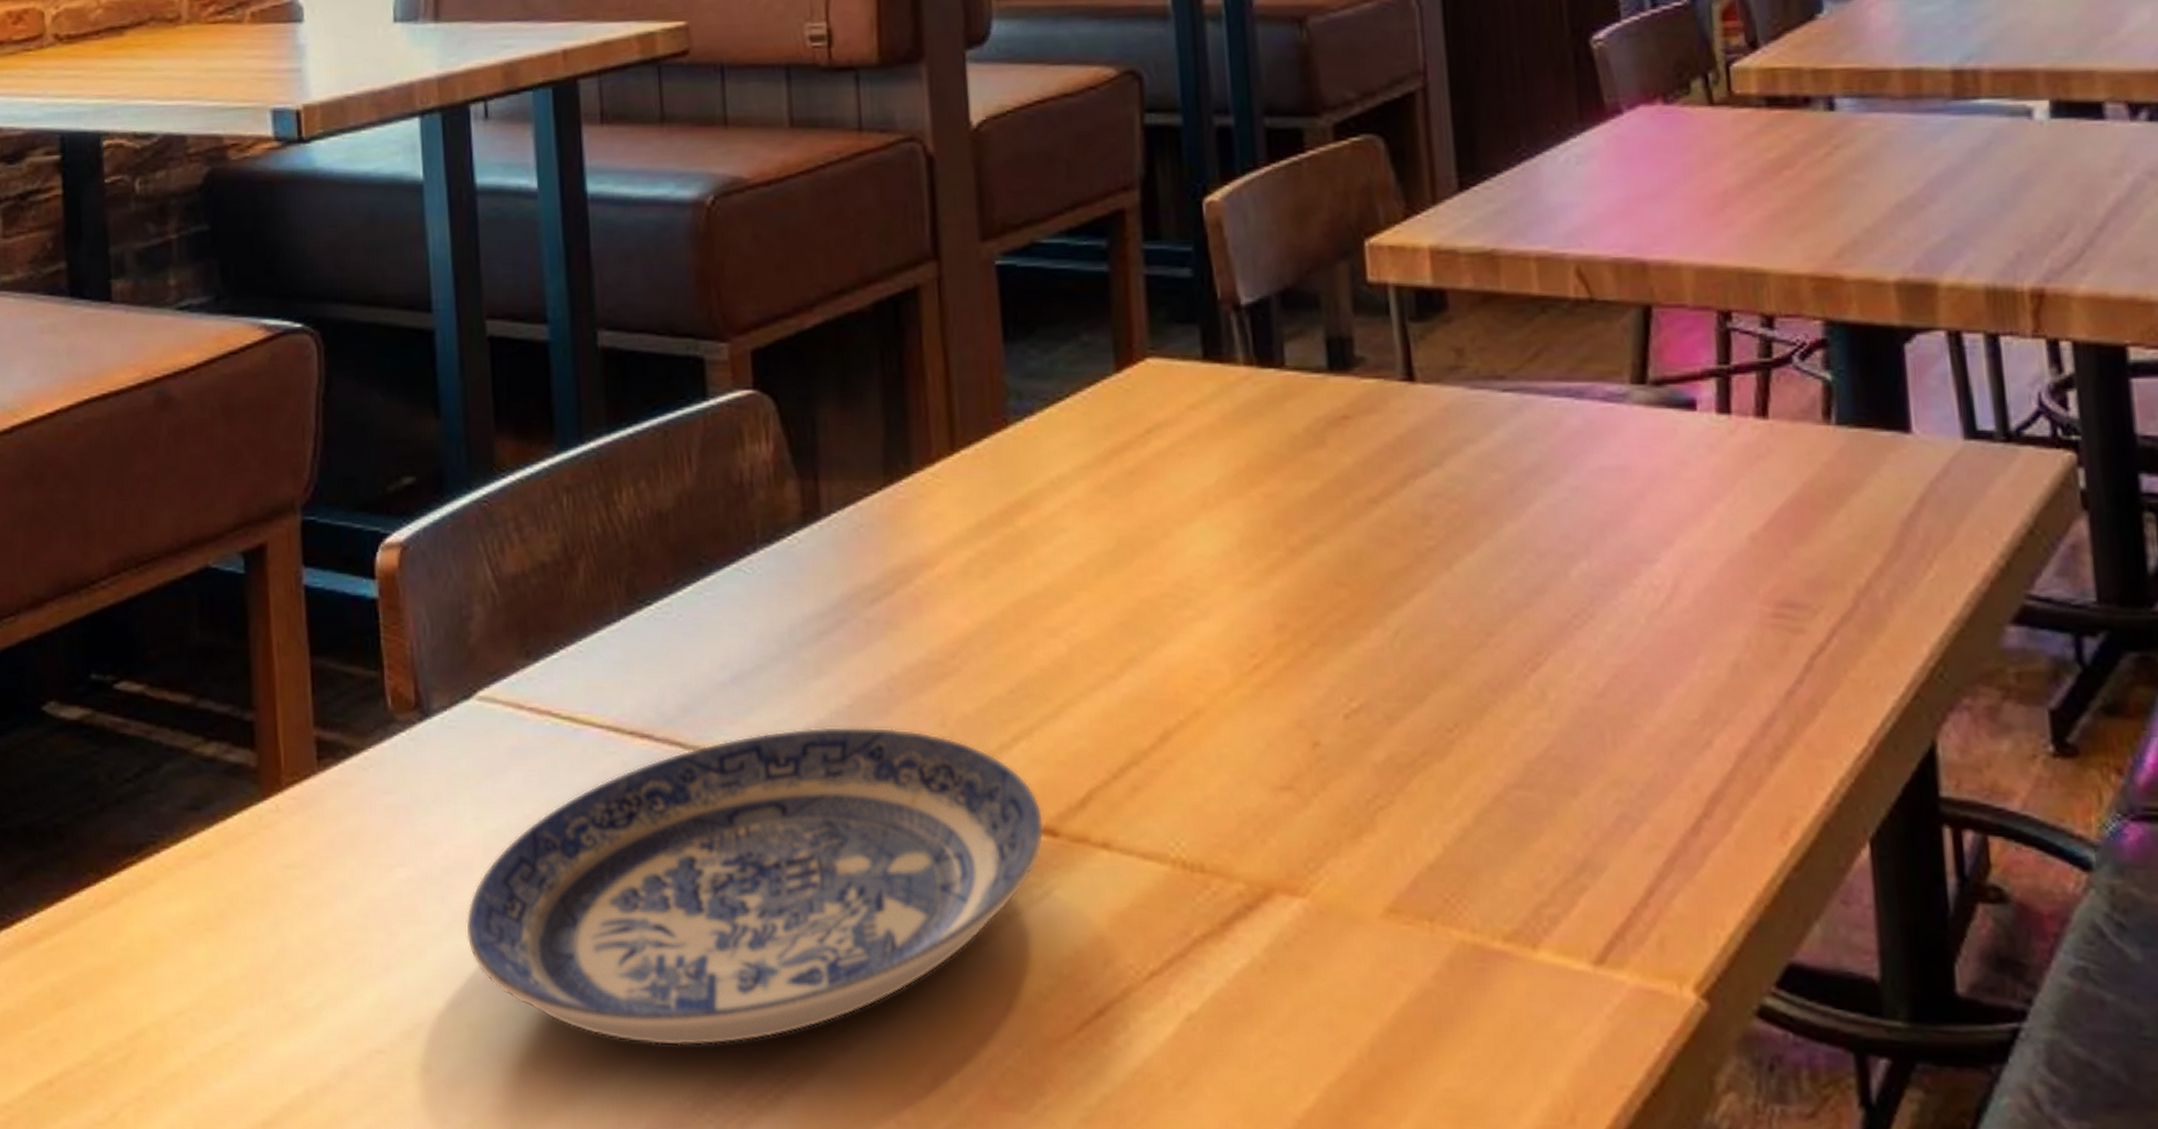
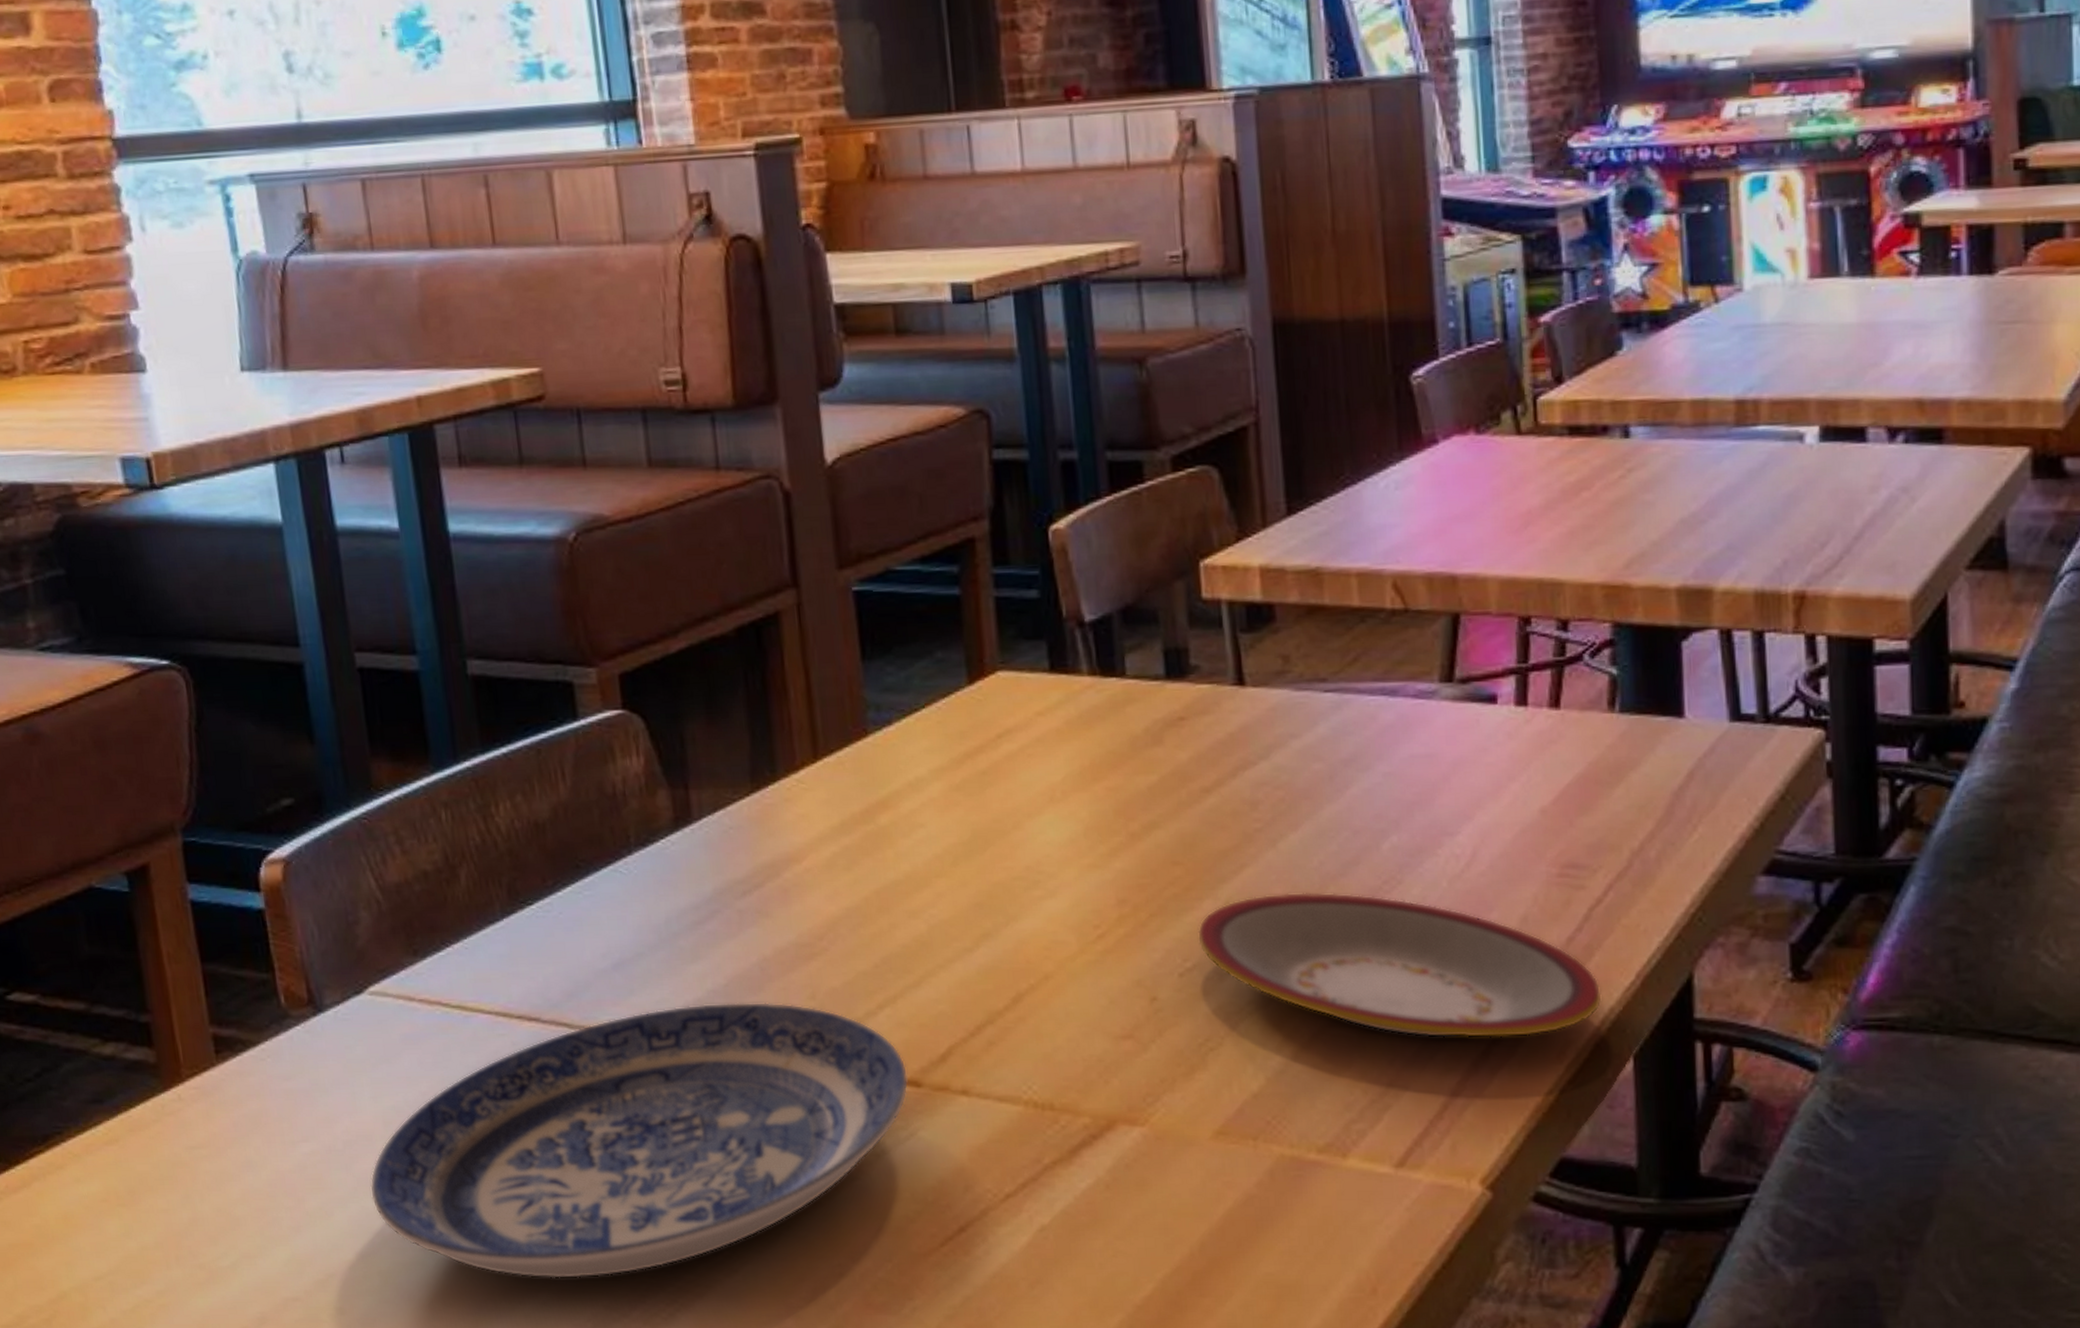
plate: none [1364,624,1830,811] -> present [1197,892,1602,1038]

